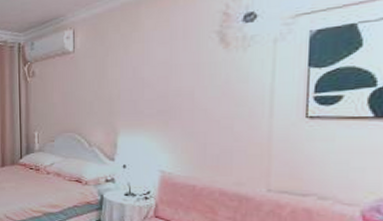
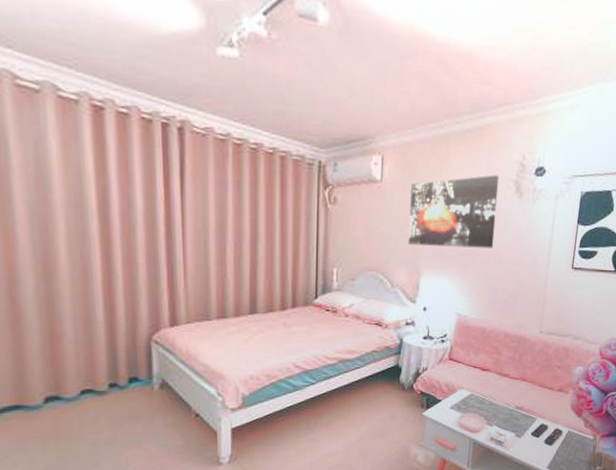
wall art: none [103,29,199,106] -> present [408,175,500,249]

